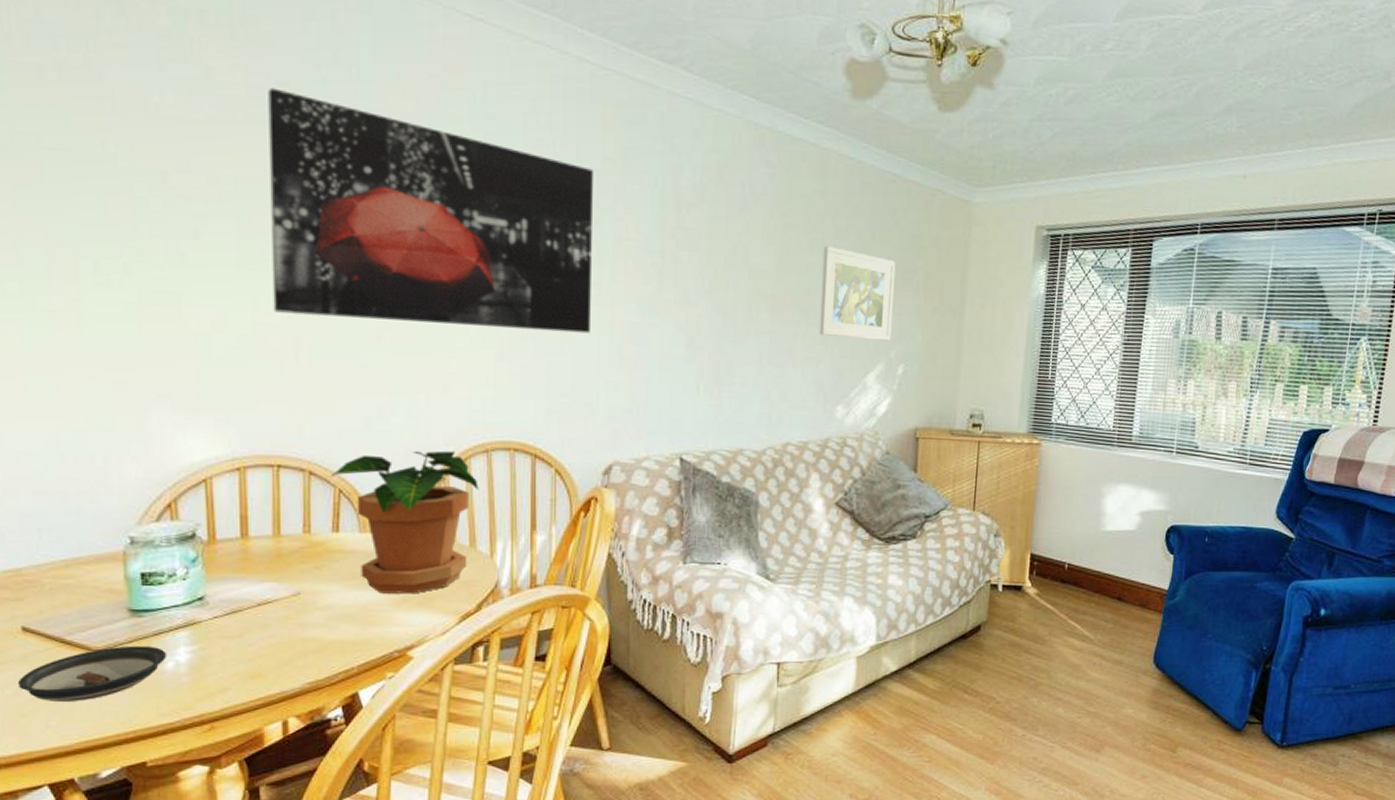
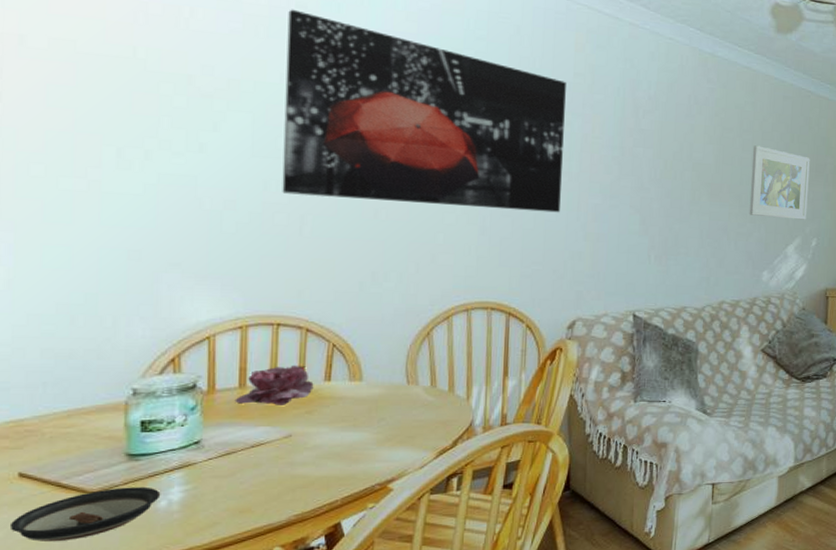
flower: none [237,513,321,559] -> present [235,365,314,405]
potted plant: present [330,450,479,594] -> none [325,310,459,434]

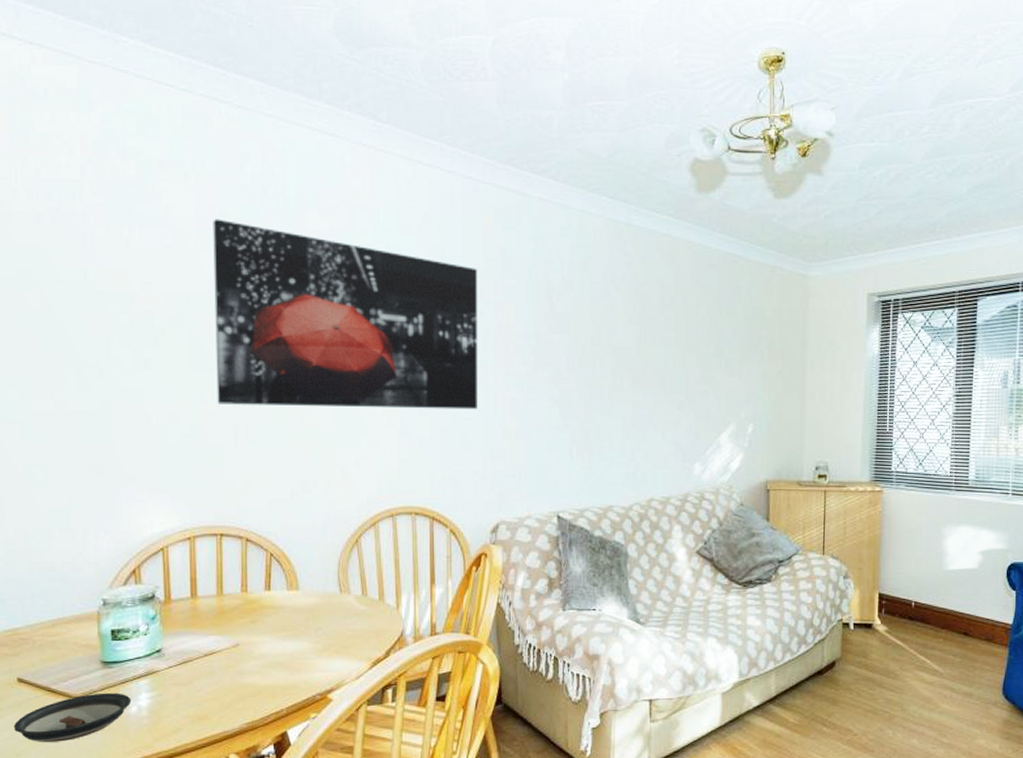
flower: present [235,365,314,405] -> none [188,574,256,615]
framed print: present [749,145,810,220] -> none [676,322,742,403]

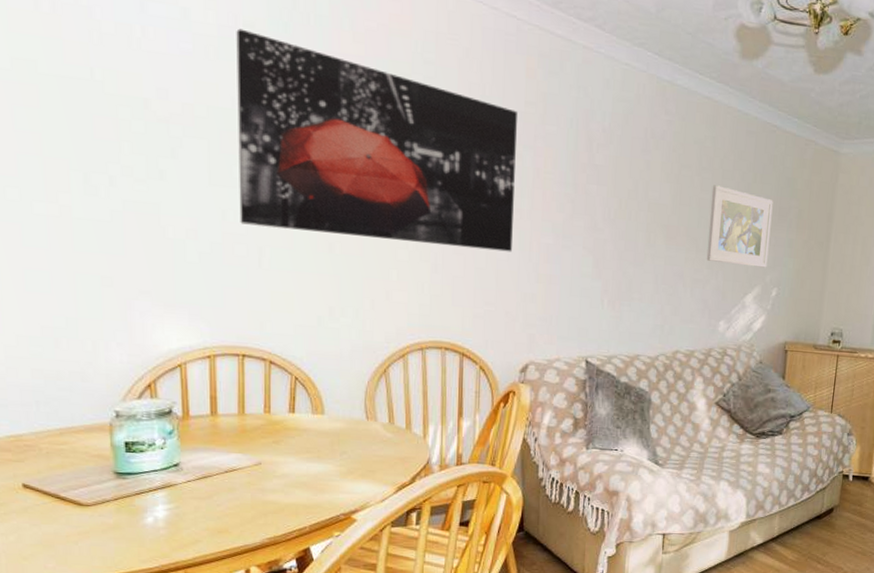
saucer: present [14,693,132,742] -> none [20,502,148,548]
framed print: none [676,322,742,403] -> present [706,185,773,268]

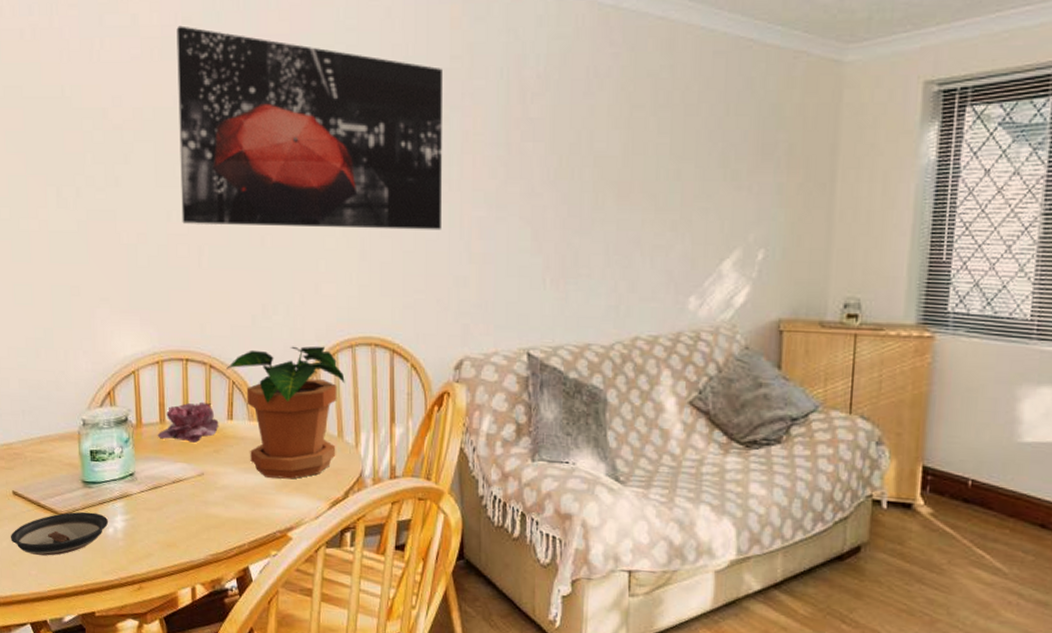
saucer: none [20,502,148,548] -> present [11,511,109,556]
flower: none [207,395,279,434] -> present [157,401,219,443]
potted plant: none [287,346,414,467] -> present [225,346,345,480]
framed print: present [706,185,773,268] -> none [668,125,753,224]

